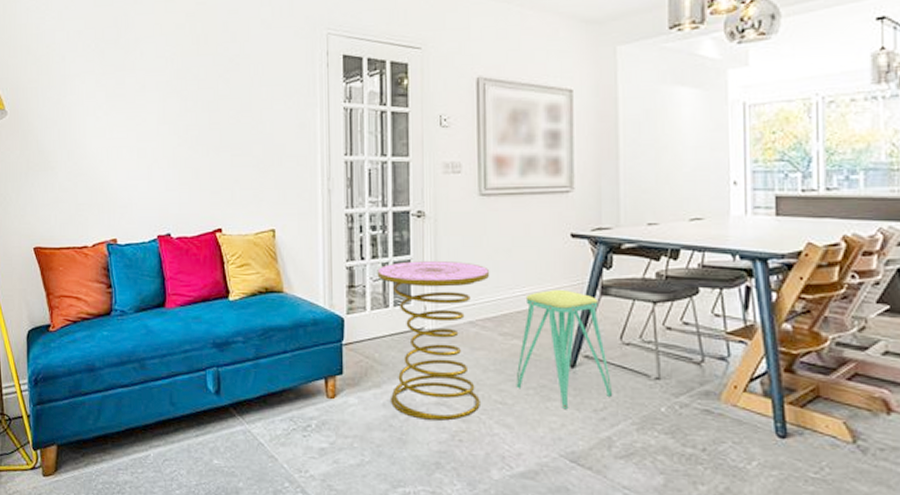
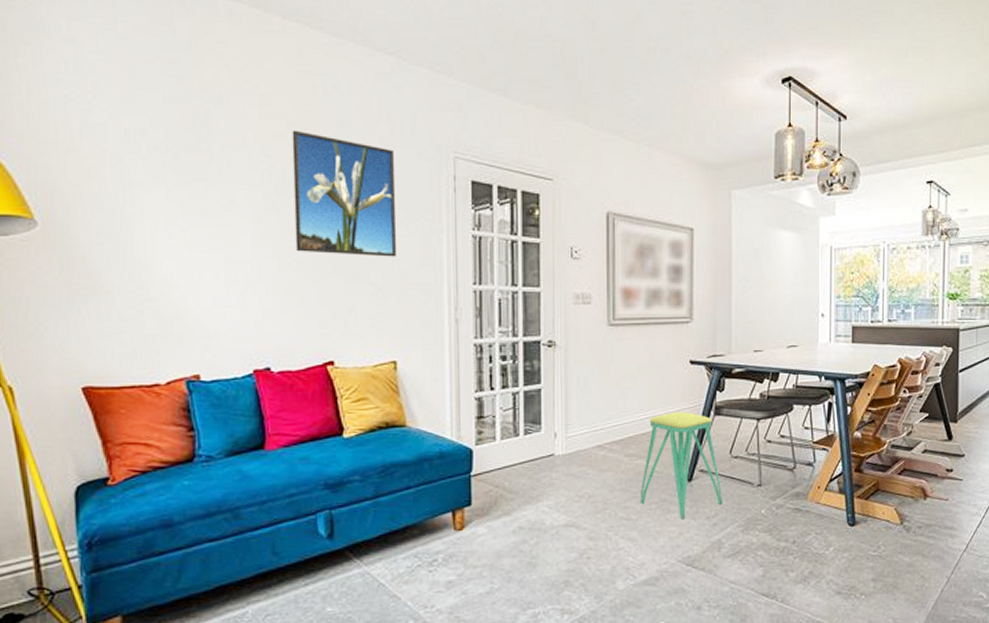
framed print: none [190,20,276,132] -> present [292,130,398,257]
side table: present [377,261,490,421] -> none [507,389,618,542]

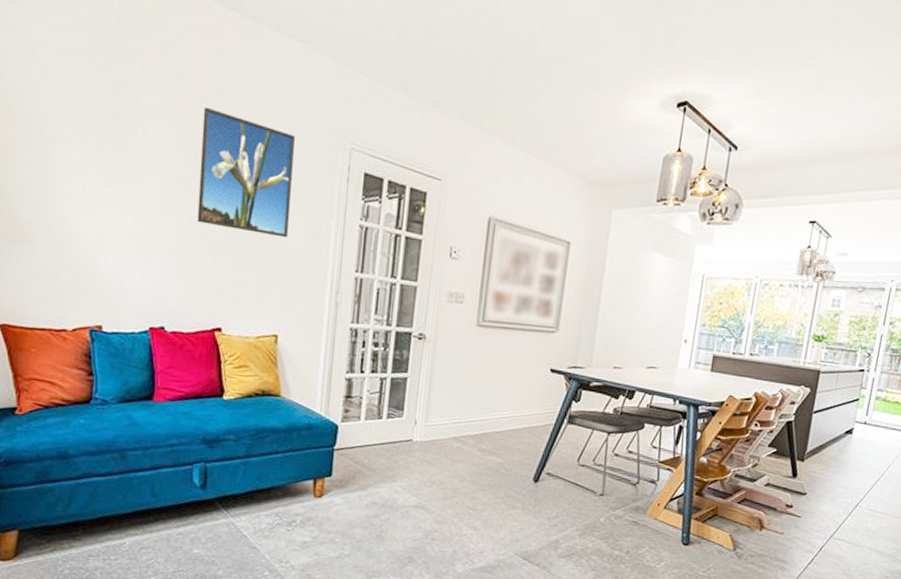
stool: present [640,411,722,520] -> none [486,415,565,517]

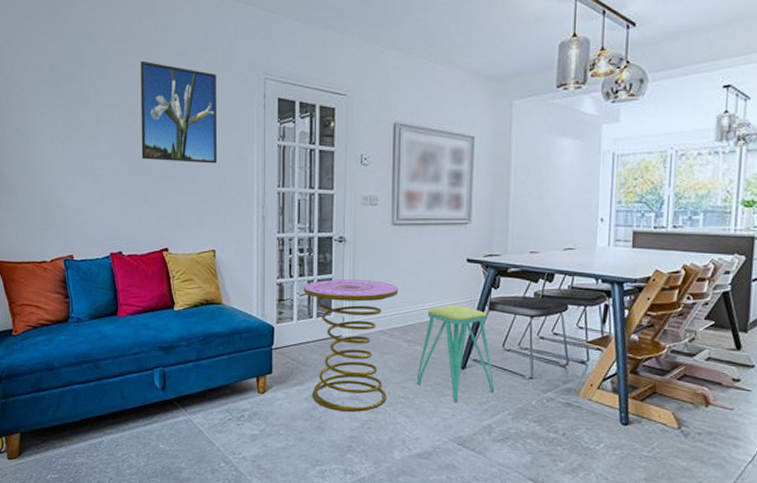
side table: none [374,378,478,522] -> present [303,279,399,412]
stool: none [486,415,565,517] -> present [416,304,494,403]

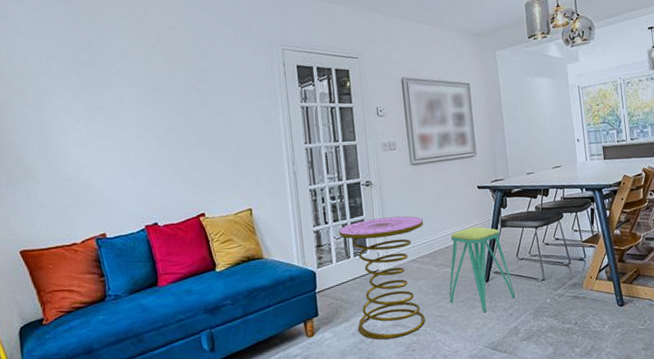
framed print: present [140,60,218,164] -> none [161,42,246,133]

